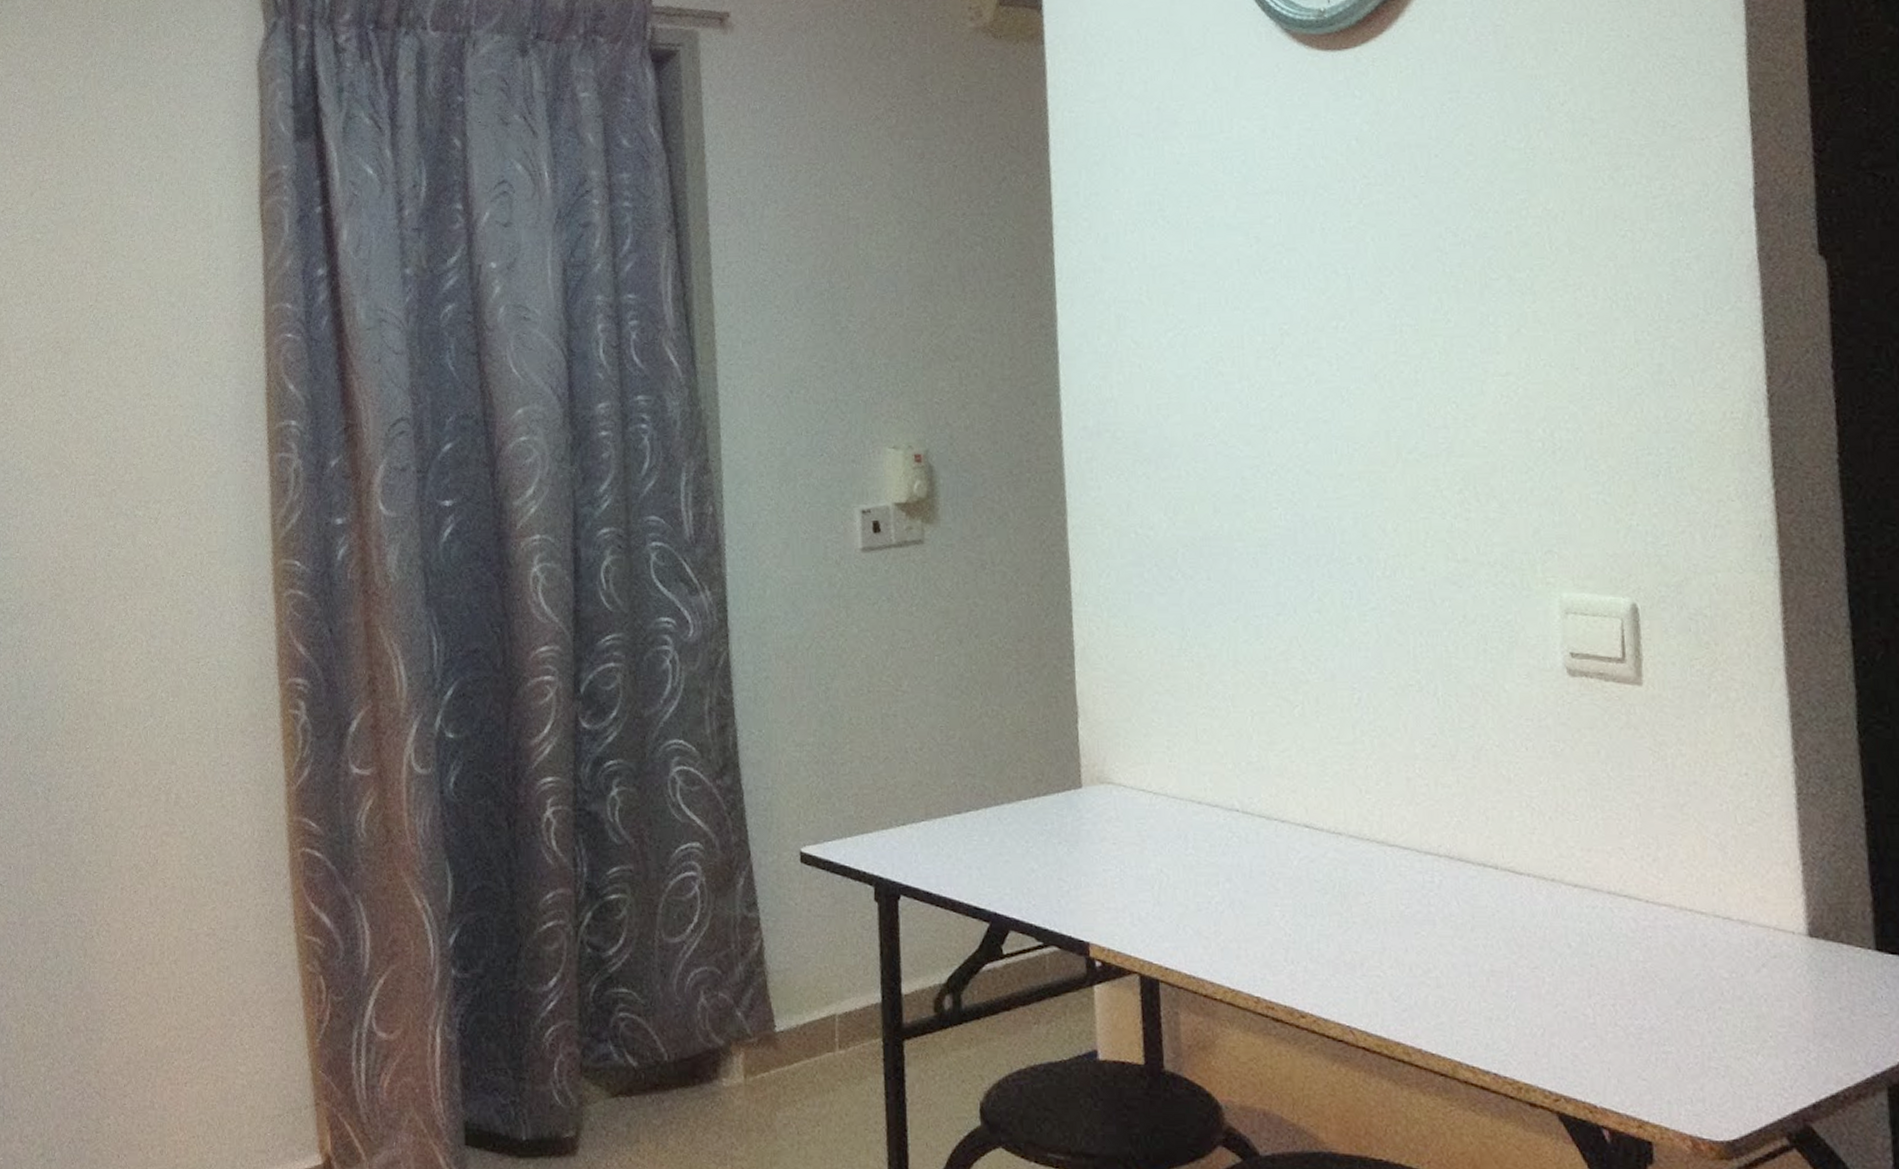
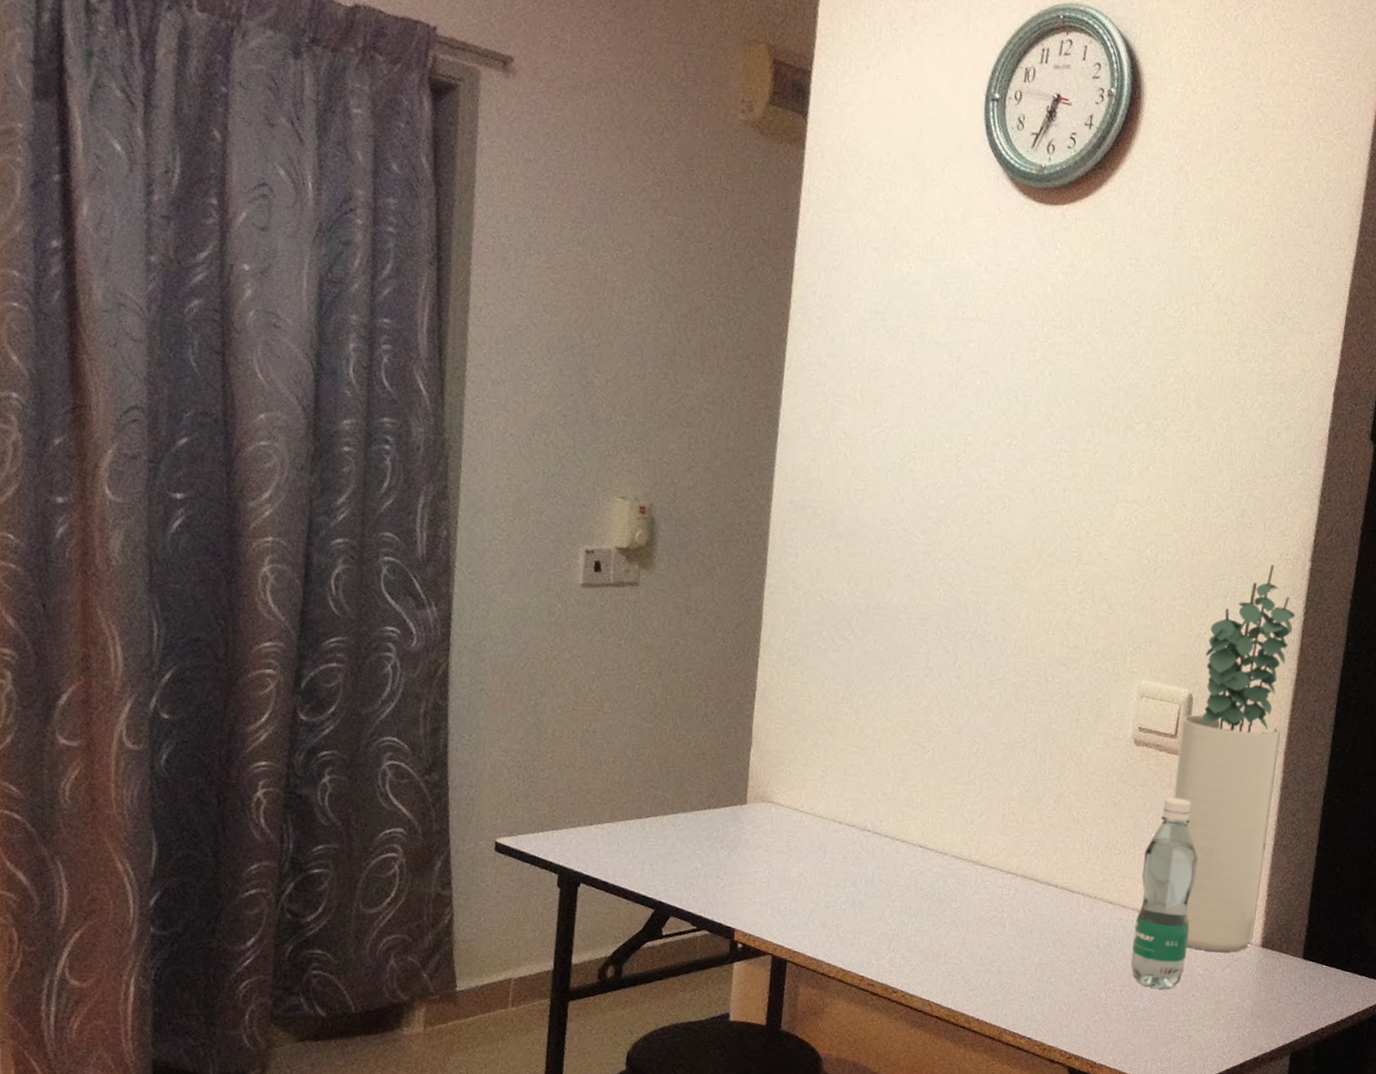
bottle: none [1609,740,1700,1000] -> present [1131,797,1198,989]
vase: none [1628,428,1793,946] -> present [1173,565,1296,952]

